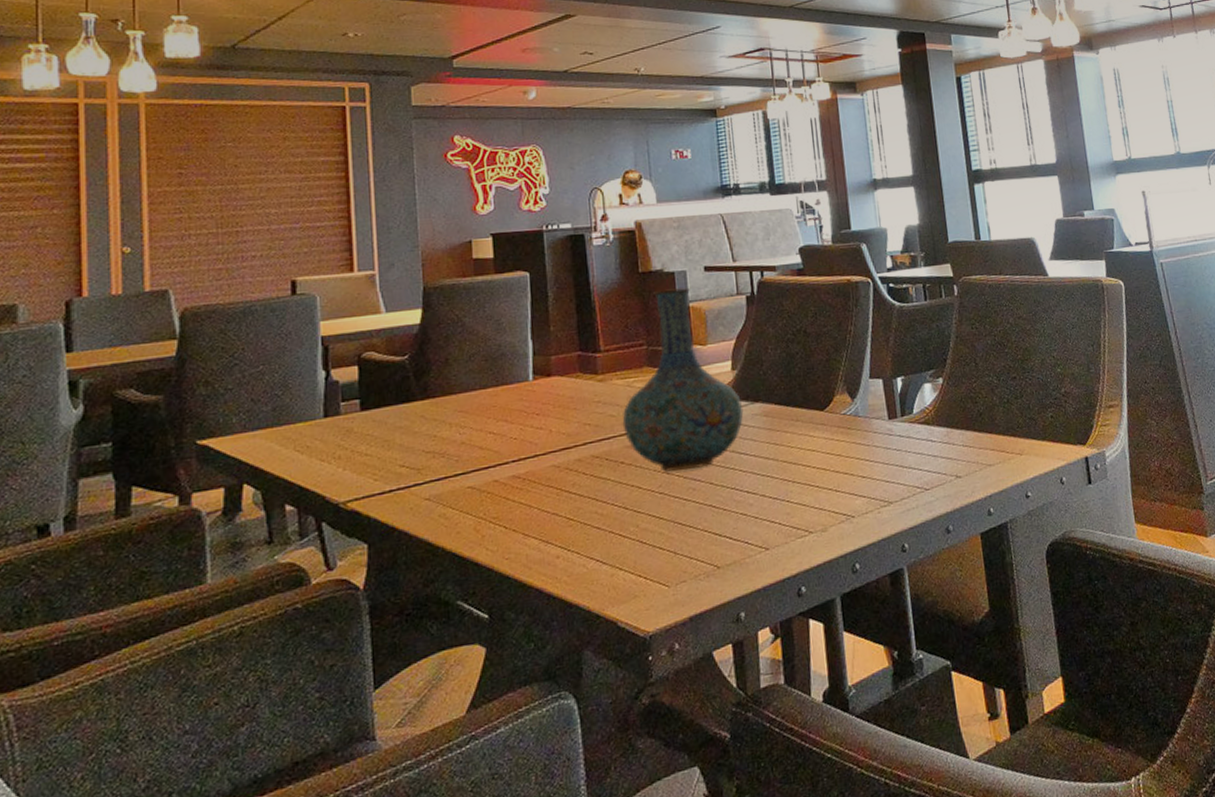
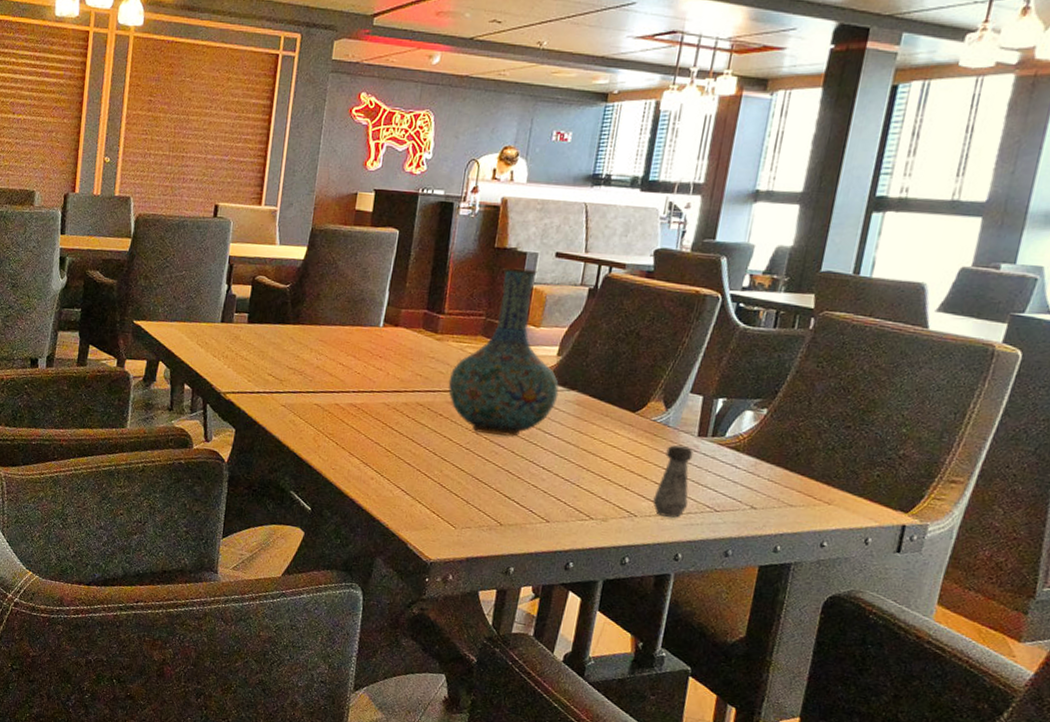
salt shaker: none [864,432,899,510] -> present [653,445,694,518]

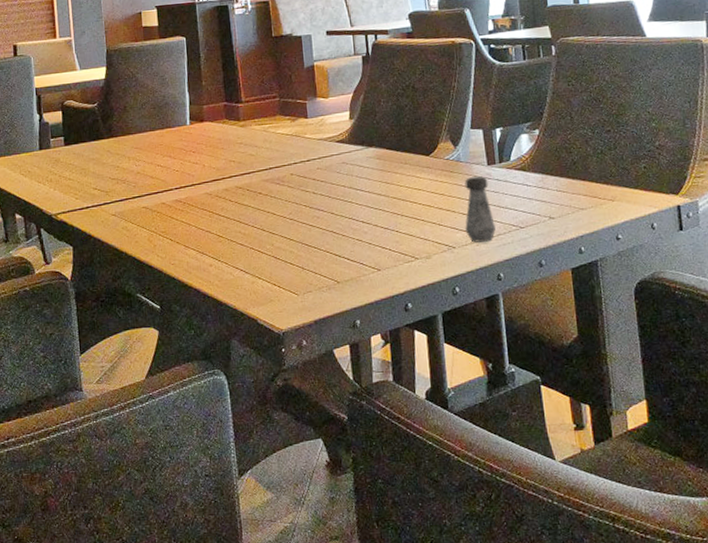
vase: present [447,267,559,437] -> none [259,49,360,202]

